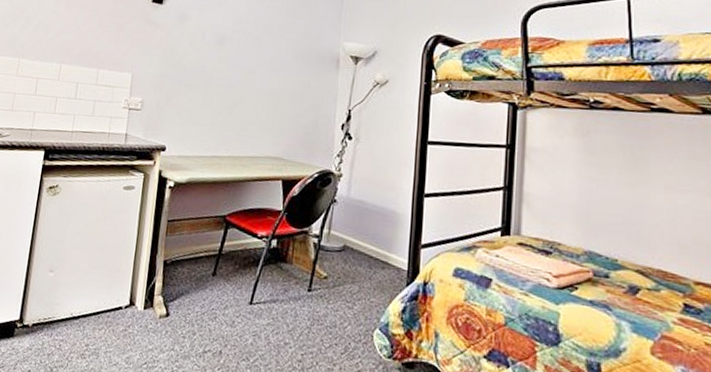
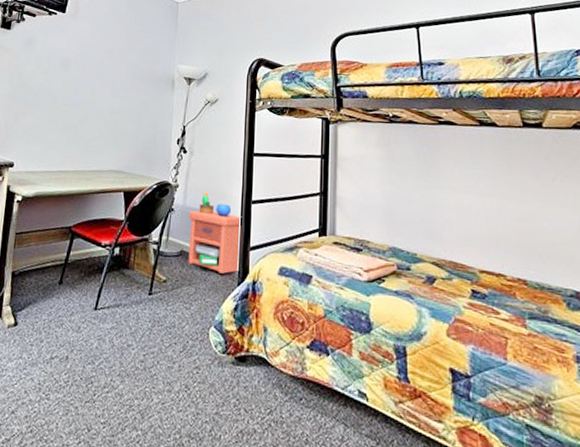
nightstand: none [351,182,413,273] -> present [188,192,242,274]

